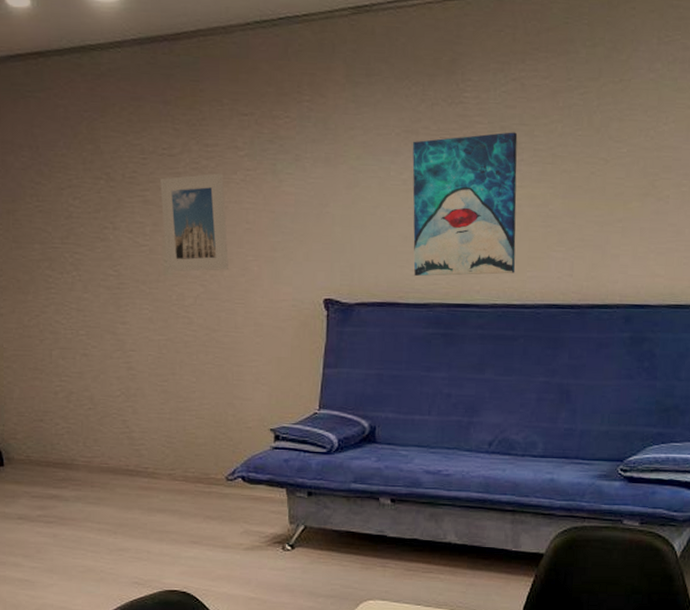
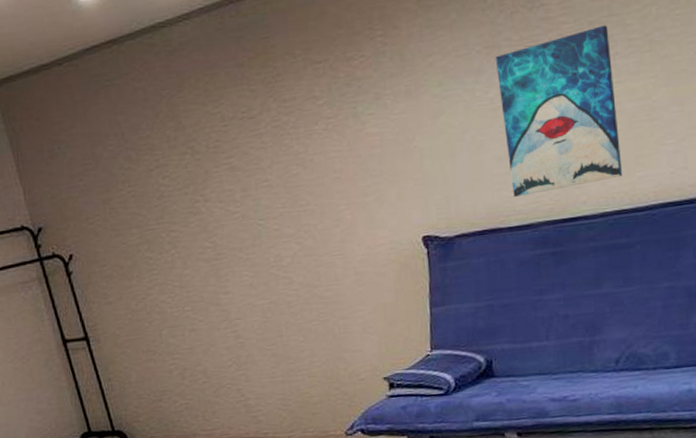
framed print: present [160,173,229,272] -> none [244,126,322,235]

